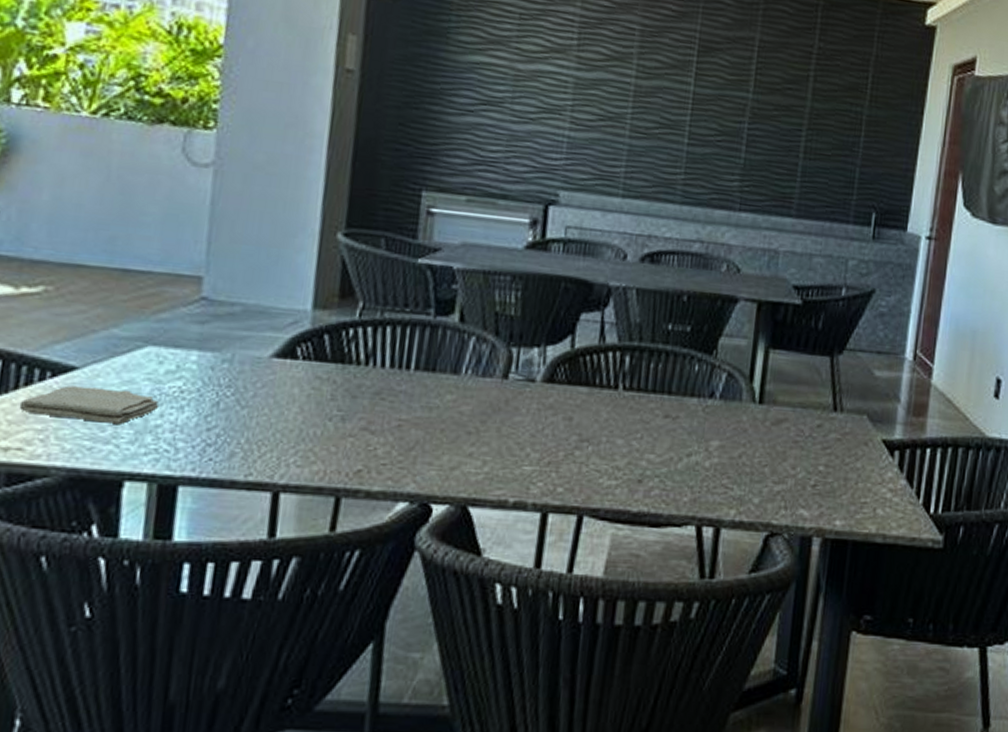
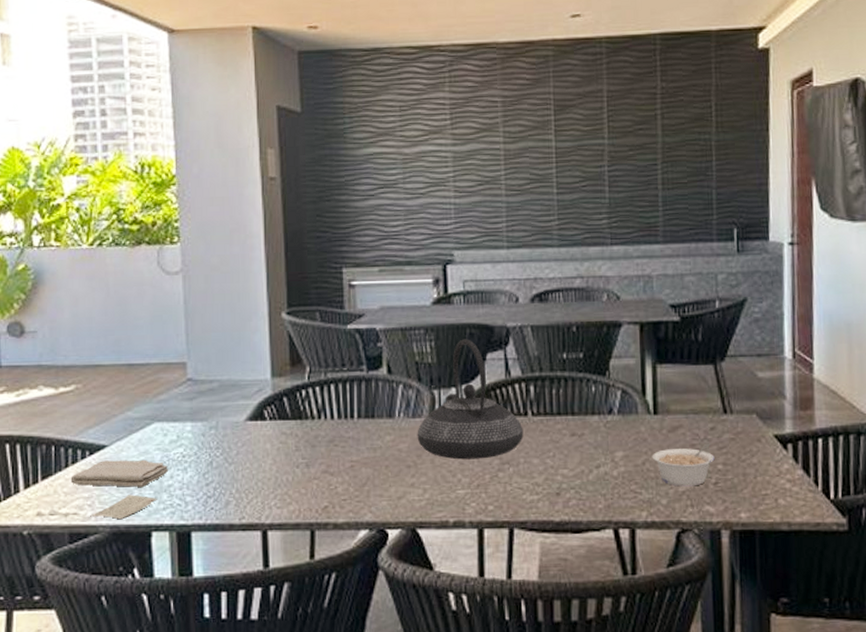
playing card: none [40,432,138,462] -> present [90,494,157,520]
teapot: none [484,293,611,433] -> present [417,339,524,460]
legume: none [750,441,817,487] -> present [652,443,715,487]

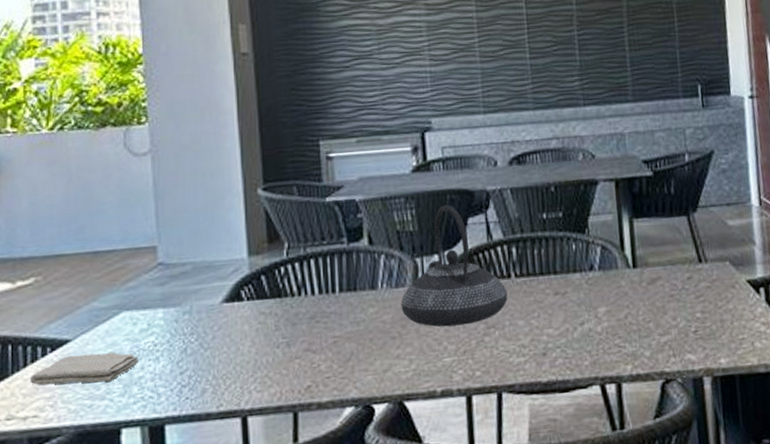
playing card: present [90,494,157,520] -> none [52,390,127,419]
legume: present [652,443,715,487] -> none [633,292,693,338]

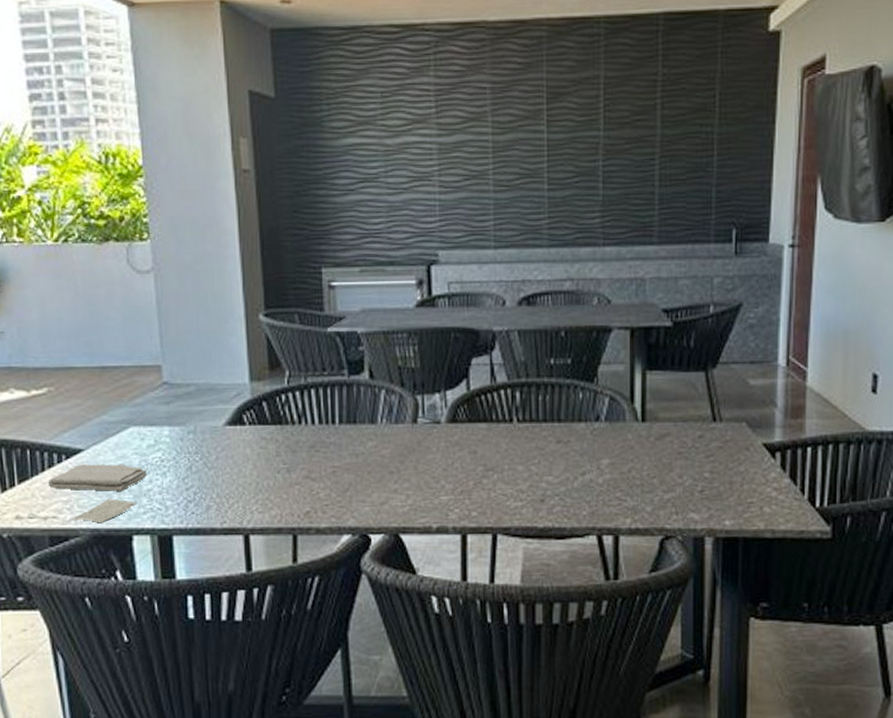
playing card: none [52,390,127,419] -> present [70,499,137,524]
teapot: present [401,205,508,327] -> none [400,343,508,466]

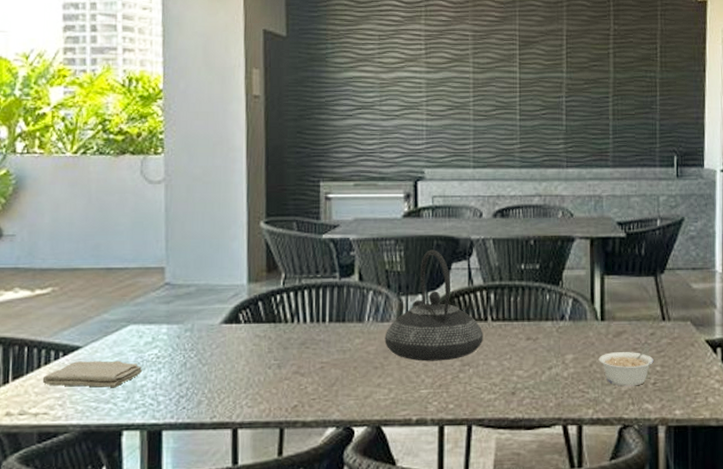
playing card: present [70,499,137,524] -> none [60,394,130,419]
teapot: none [400,343,508,466] -> present [384,249,483,362]
legume: none [638,451,702,494] -> present [598,347,654,387]

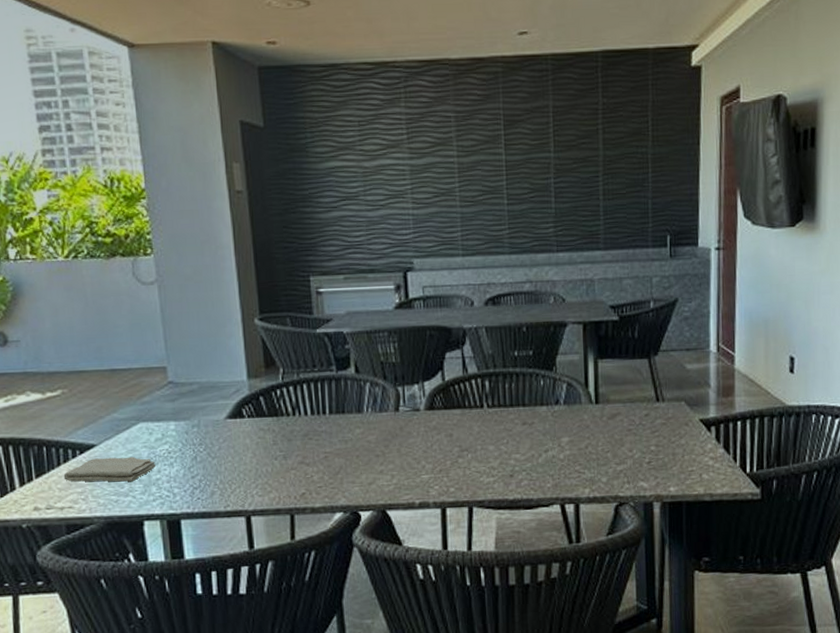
teapot: present [384,249,483,362] -> none [384,340,480,449]
legume: present [598,347,654,387] -> none [594,428,648,466]

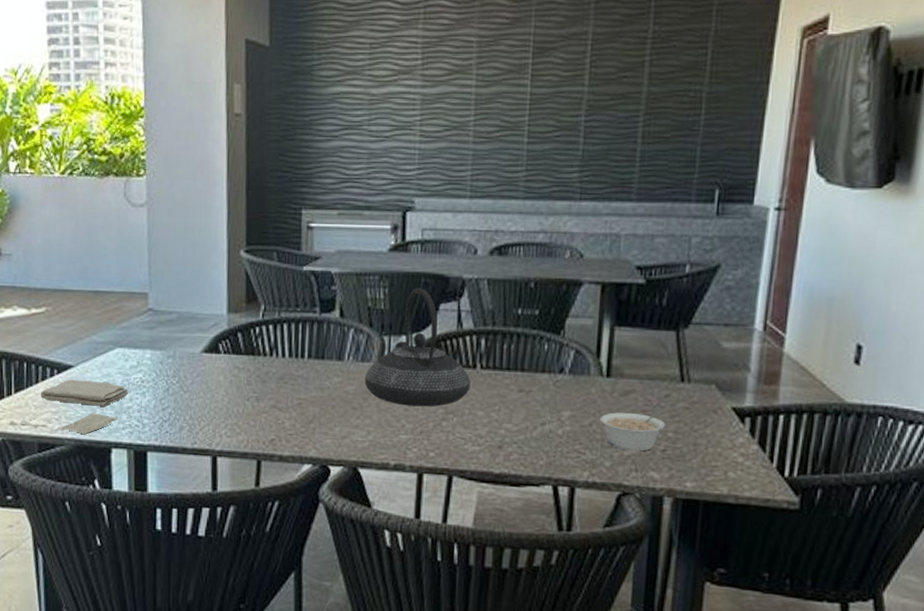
playing card: none [85,488,147,511] -> present [57,413,117,435]
teapot: none [384,340,480,449] -> present [364,288,471,407]
legume: none [594,428,648,466] -> present [600,410,666,452]

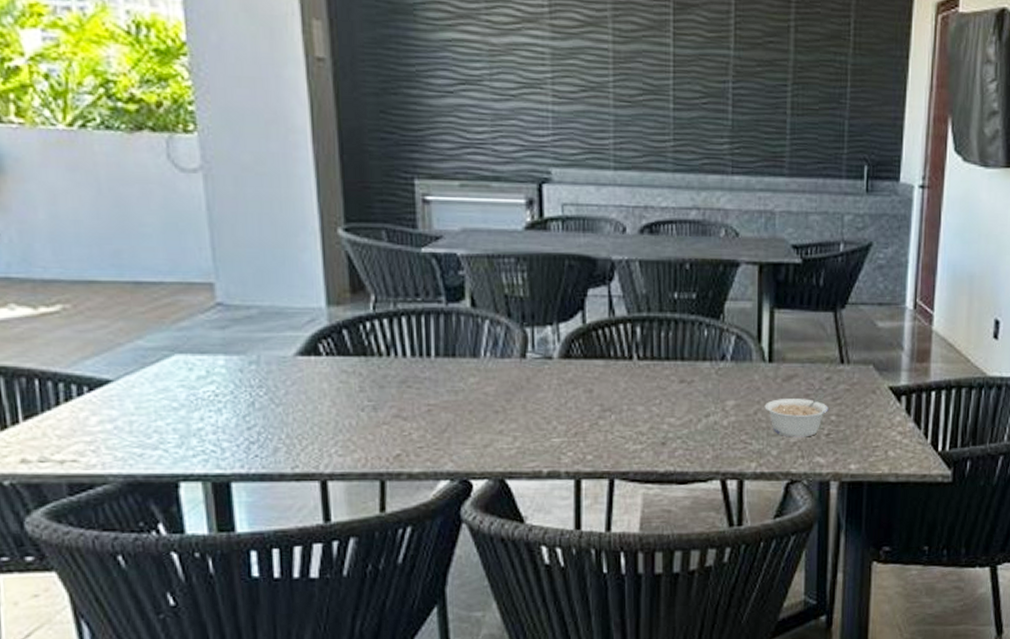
washcloth: present [40,379,129,407] -> none [64,398,198,430]
playing card: present [57,413,117,435] -> none [95,439,184,468]
teapot: present [364,288,471,407] -> none [506,271,628,406]

